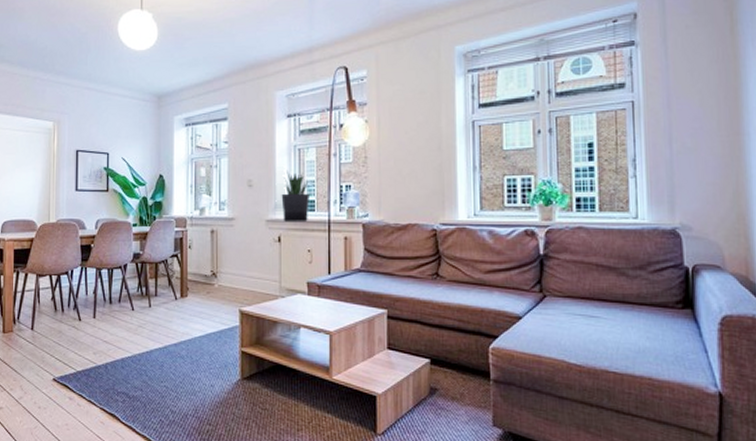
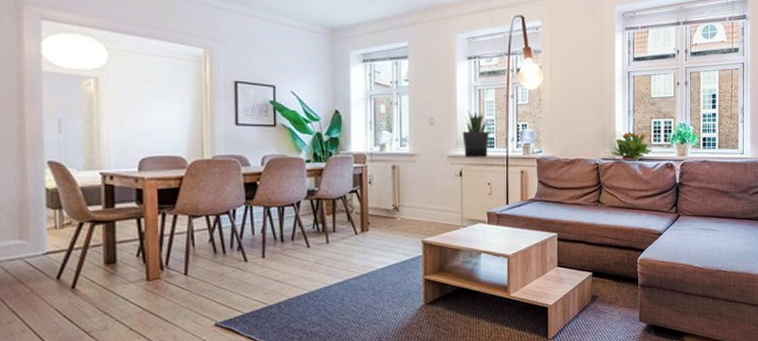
potted flower: none [453,191,506,226] -> present [612,131,652,160]

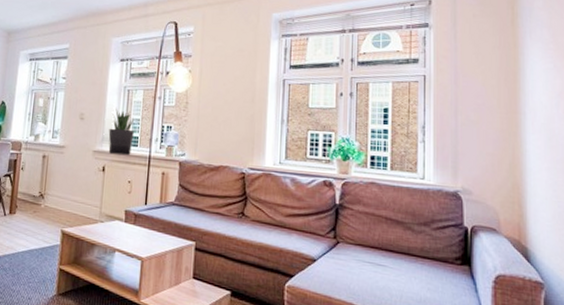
potted flower: present [612,131,652,160] -> none [260,141,308,174]

